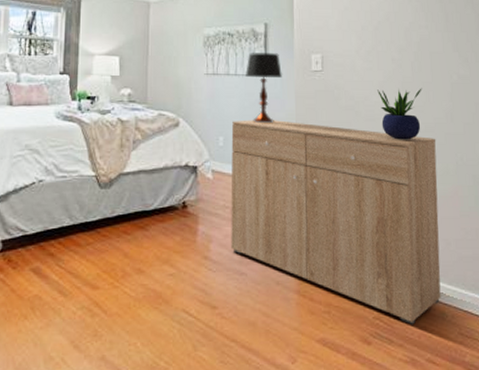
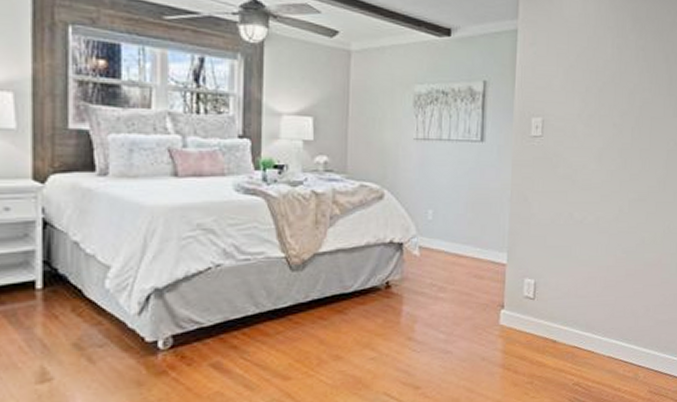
dresser: present [231,120,441,325] -> none [437,190,647,388]
table lamp: present [246,53,282,124] -> none [460,115,499,195]
potted plant: present [377,88,422,140] -> none [596,155,640,210]

